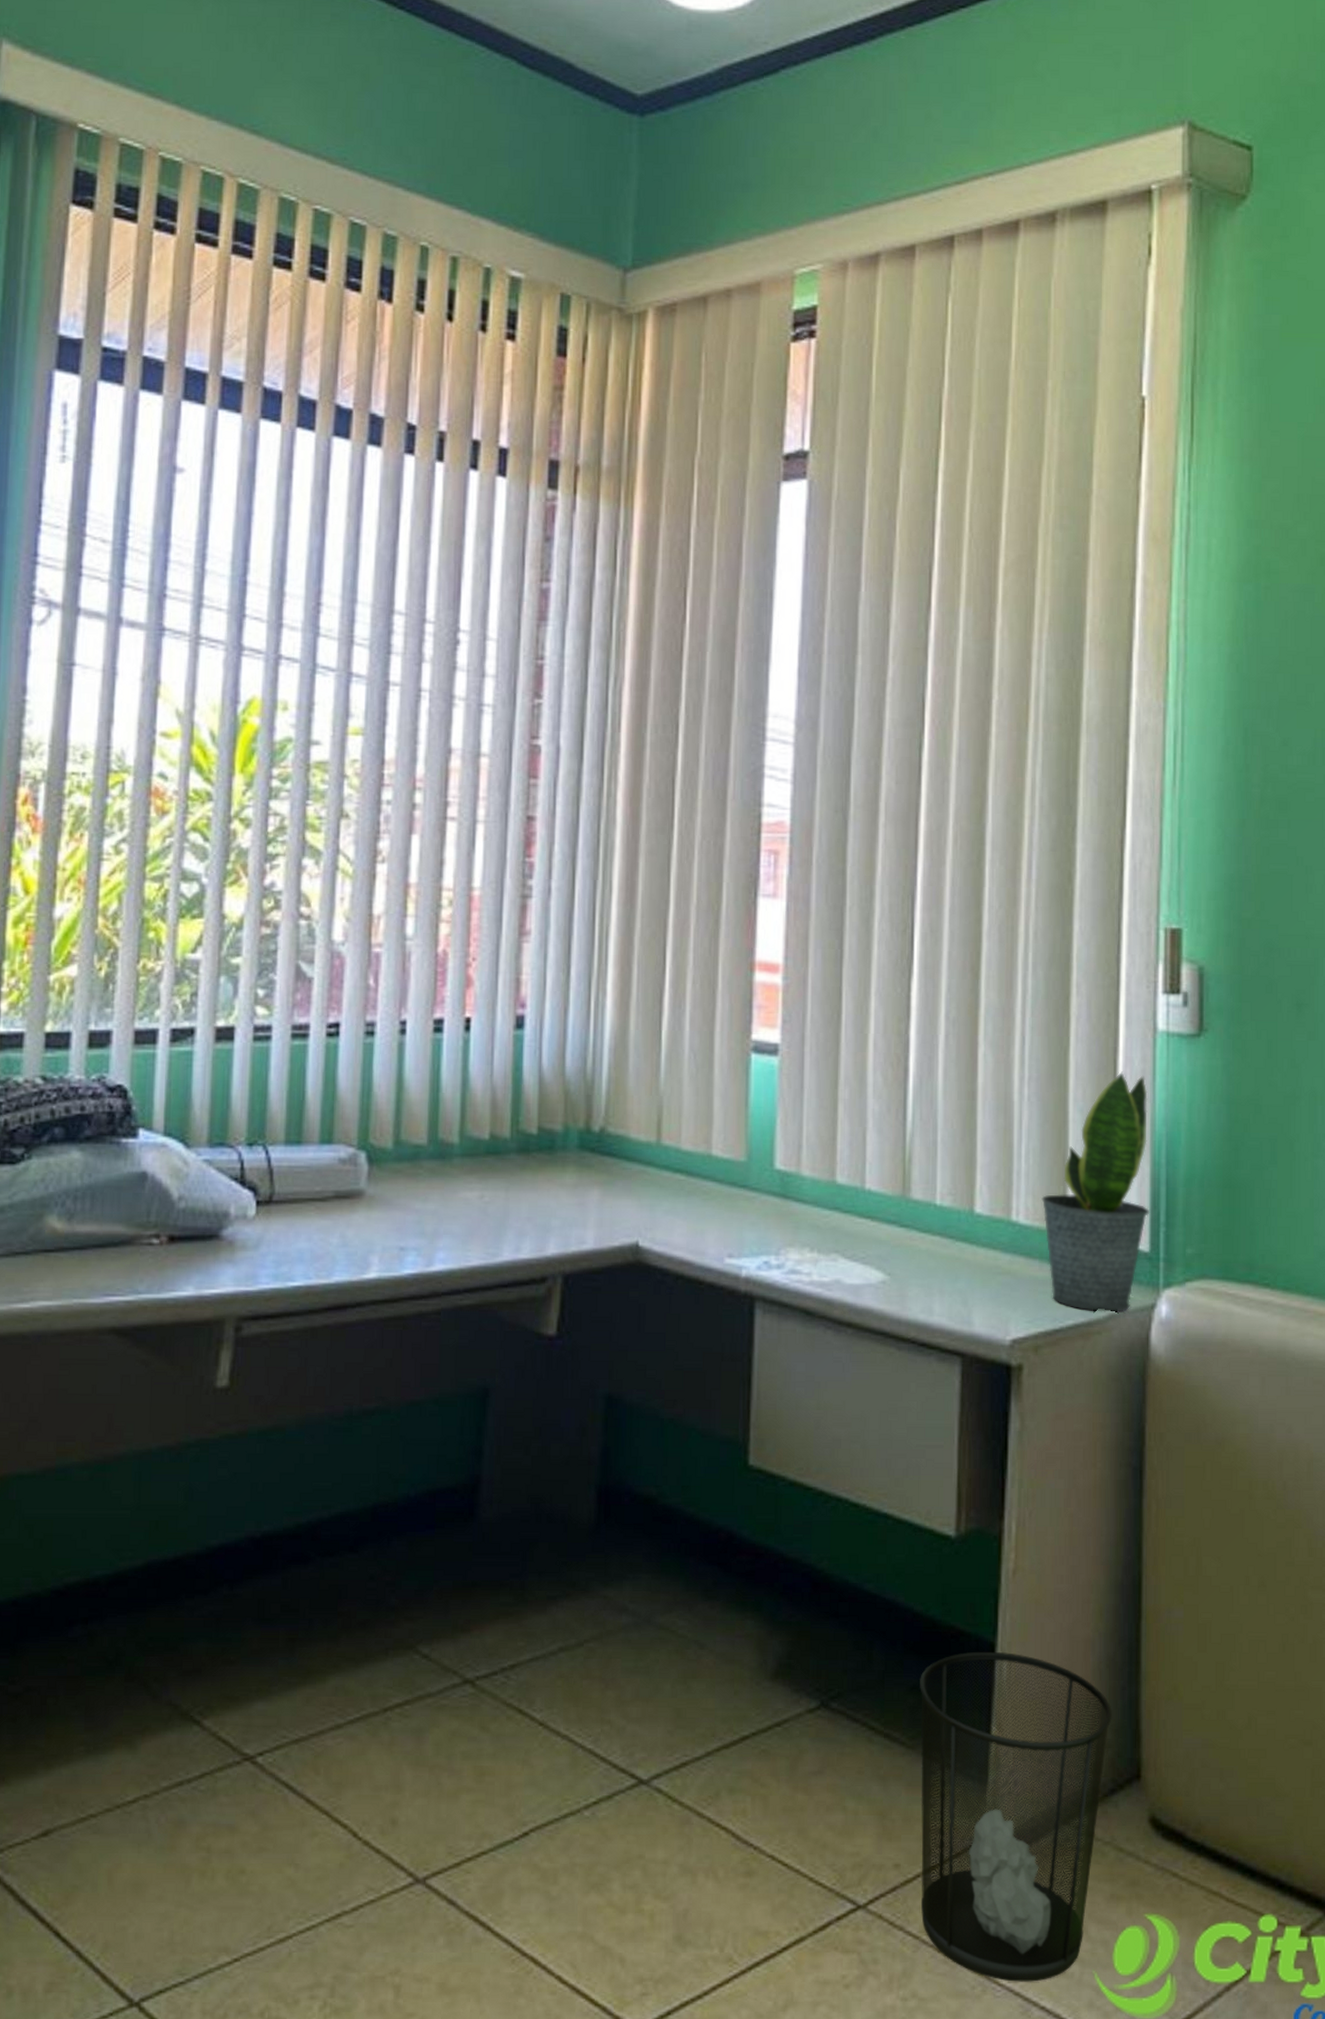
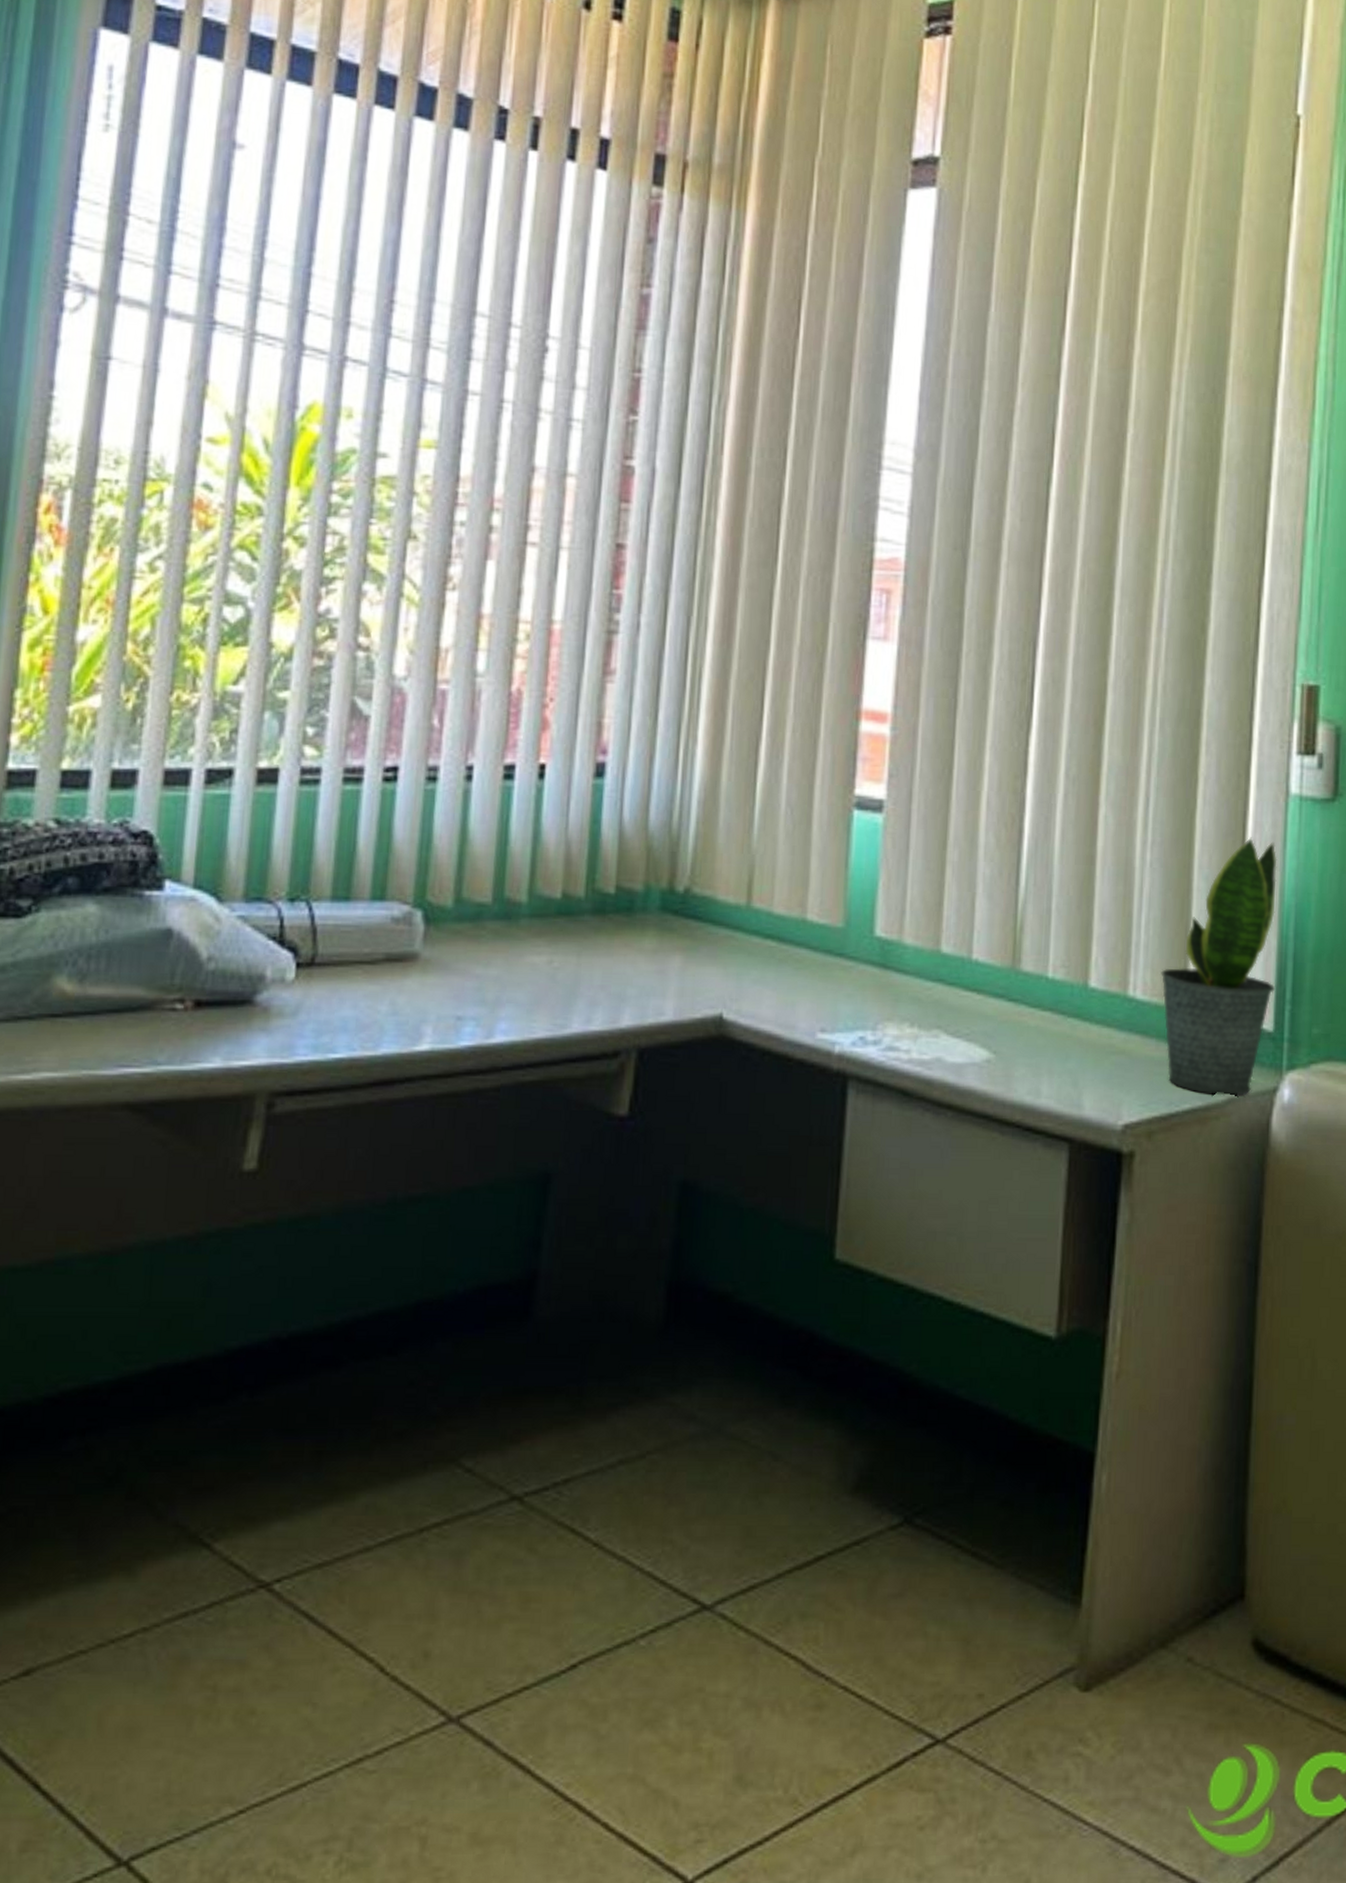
waste bin: present [919,1651,1112,1982] -> none [1004,1462,1217,1820]

